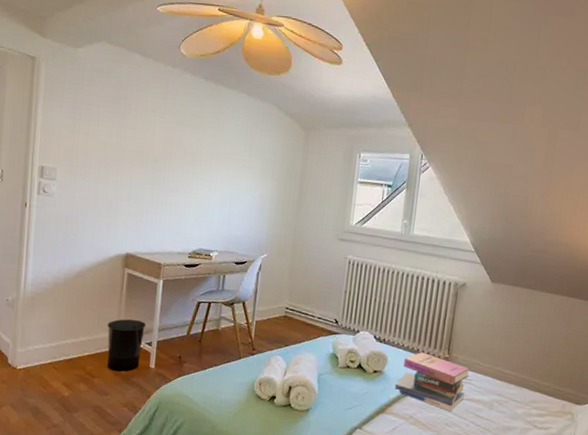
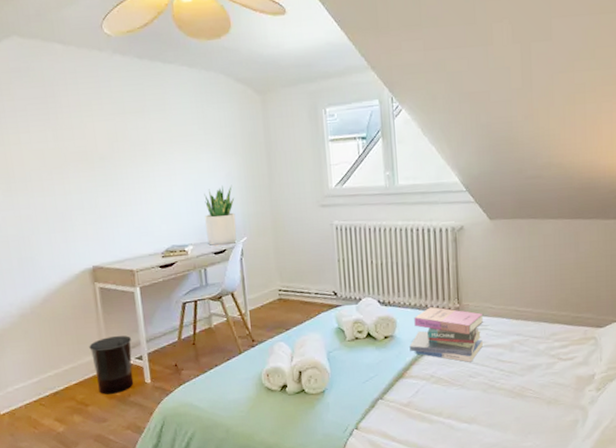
planter: none [231,204,264,258] -> present [204,184,237,246]

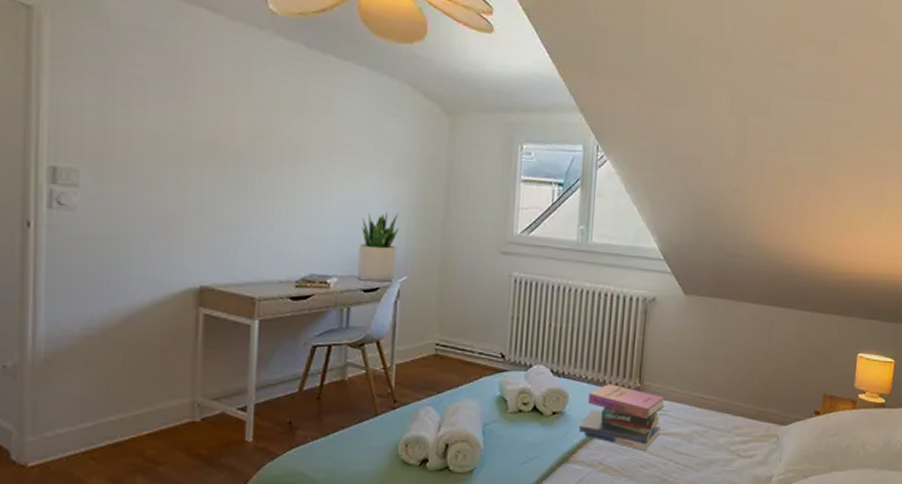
waste bin: present [89,335,134,395] -> none [176,378,237,452]

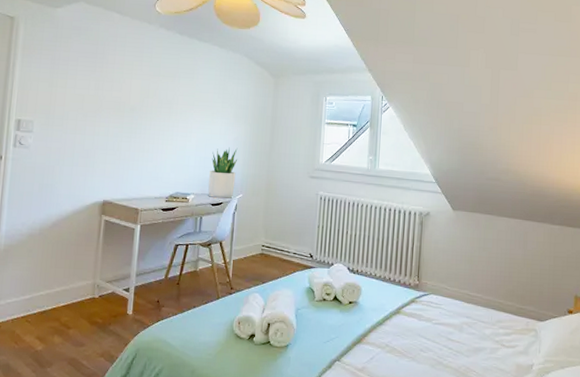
books: present [579,384,665,450] -> none [370,281,439,337]

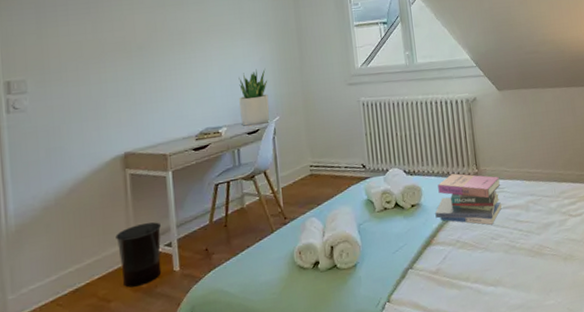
waste bin: none [83,266,124,321] -> present [115,222,162,288]
books: none [370,281,439,337] -> present [435,173,502,225]

